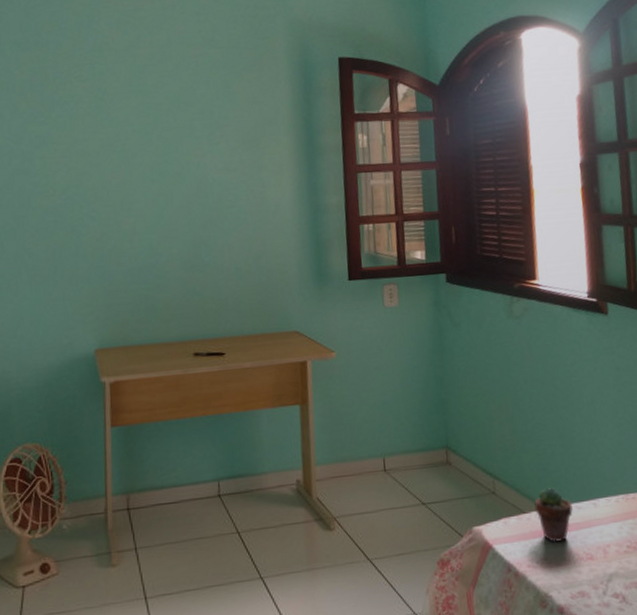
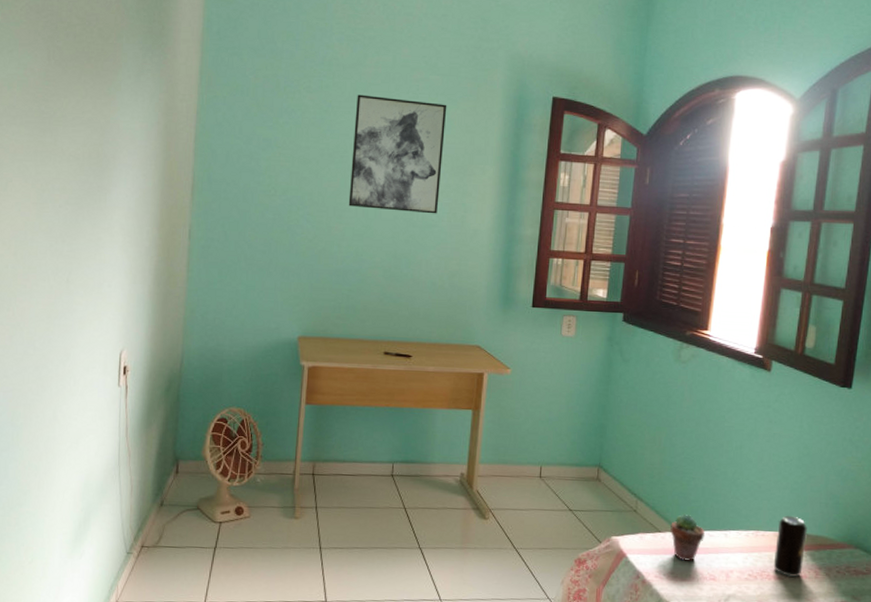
wall art: none [133,77,234,197] -> present [348,94,447,214]

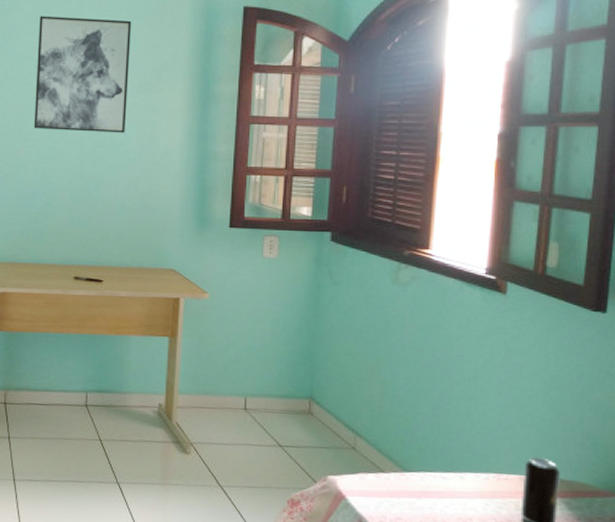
potted succulent: present [670,513,705,562] -> none [396,452,436,507]

